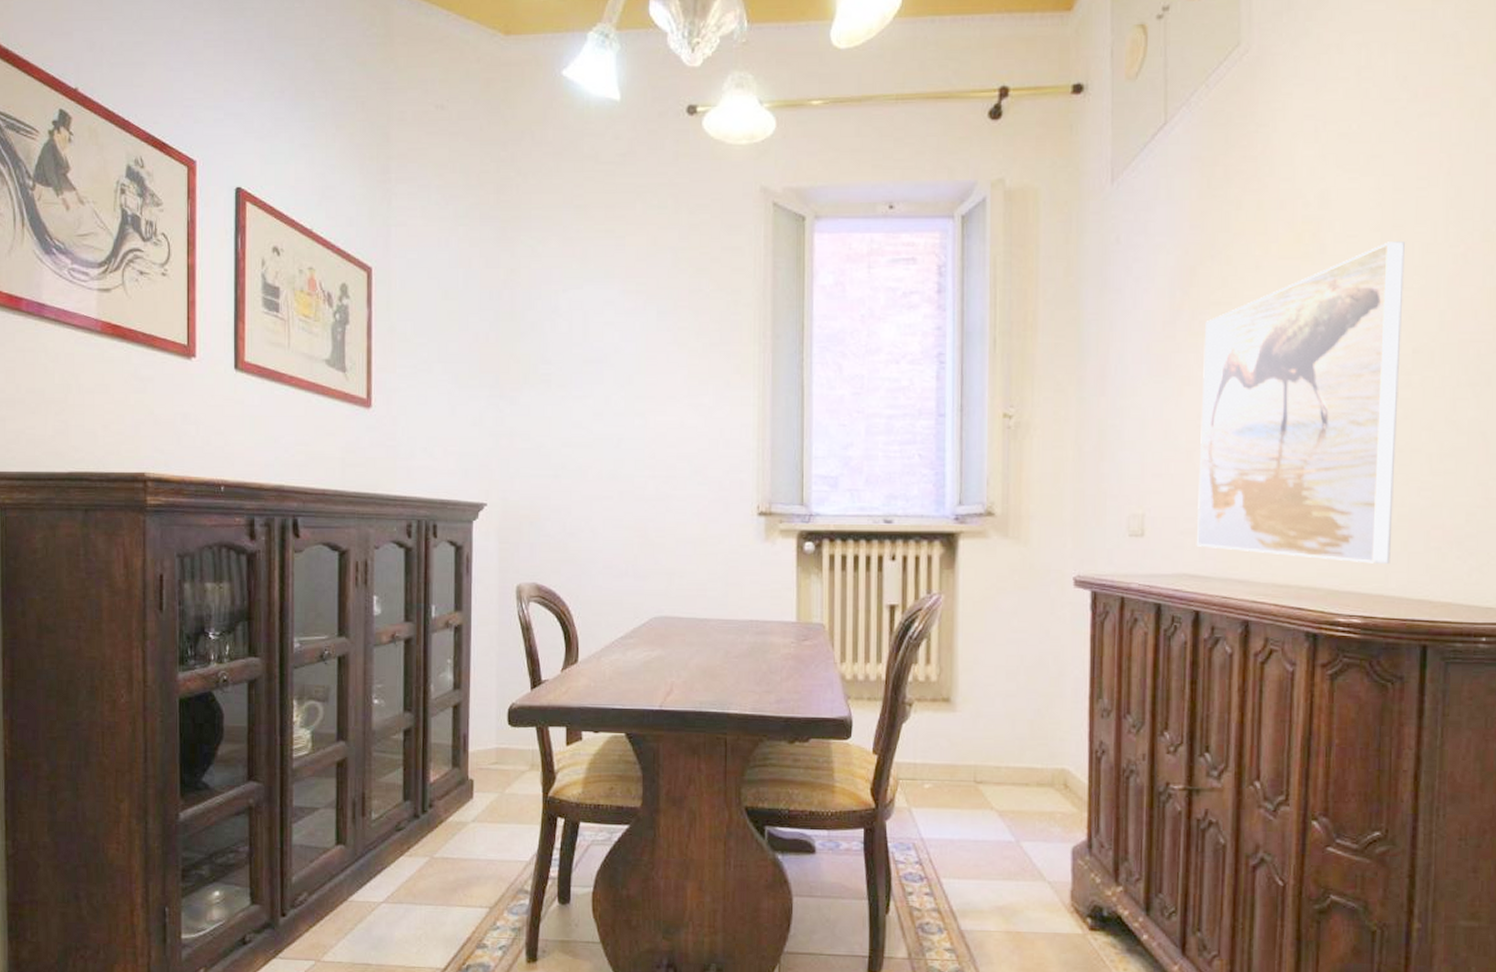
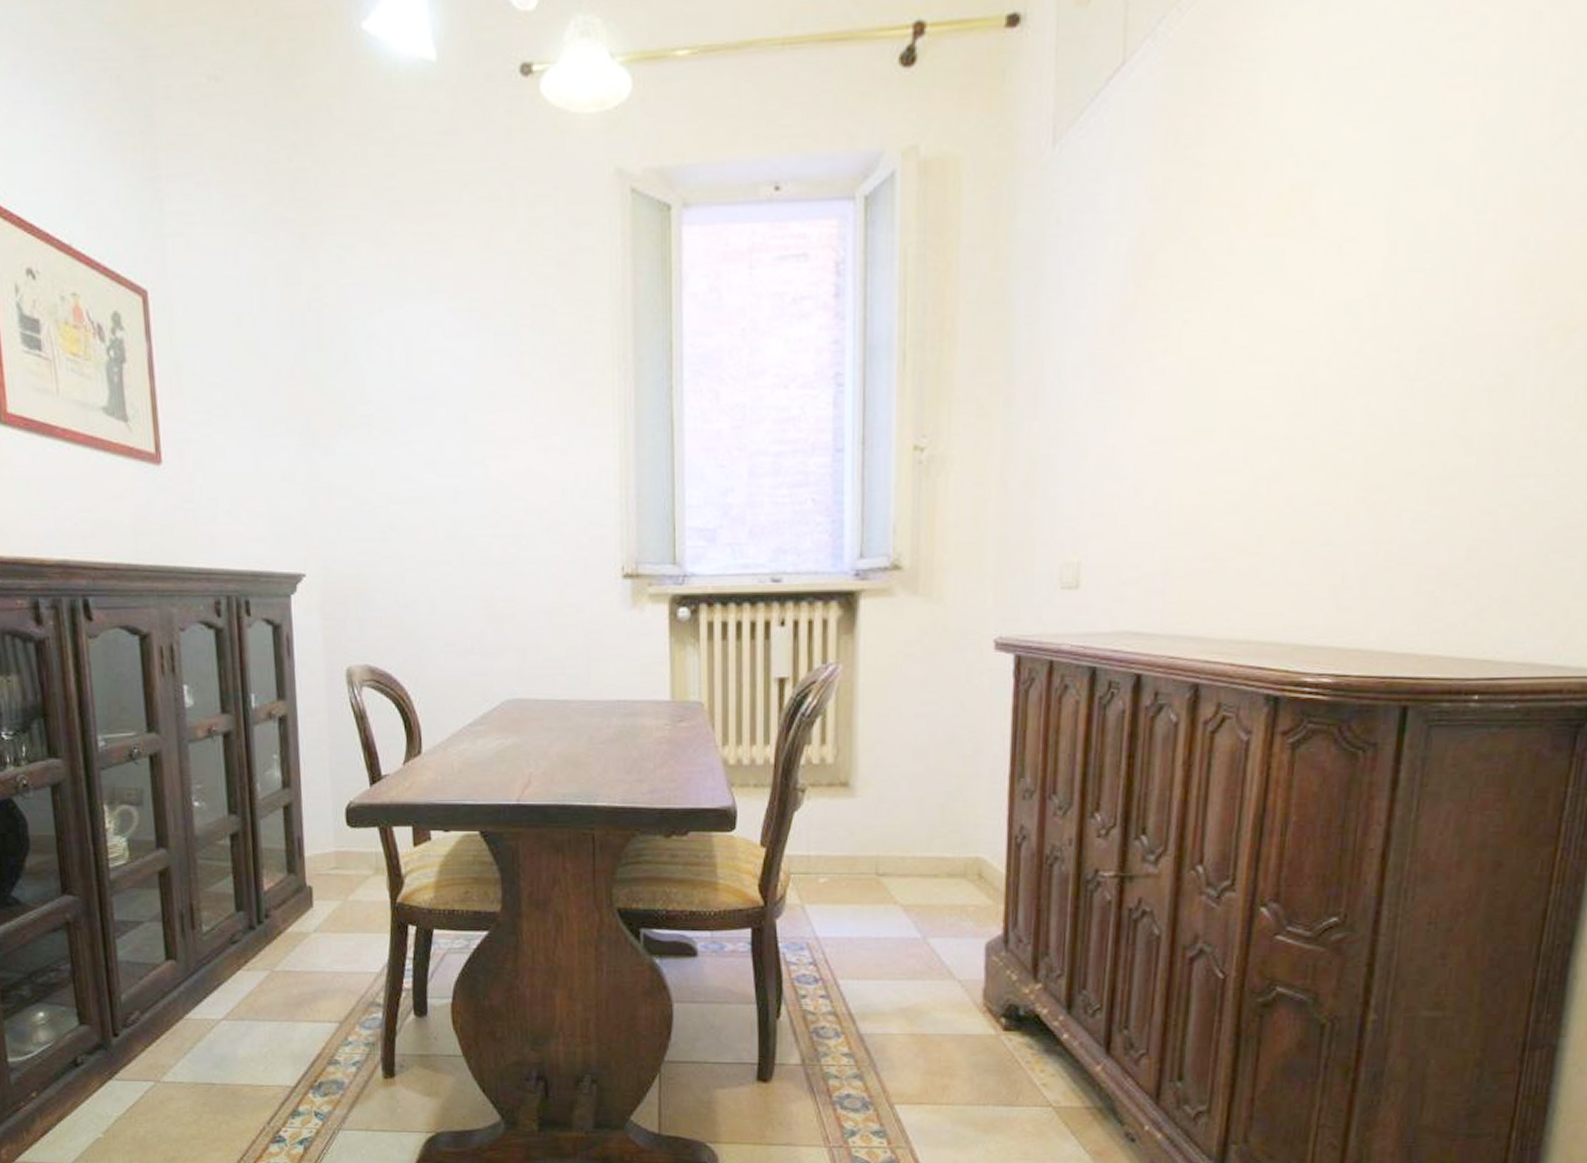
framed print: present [1196,241,1405,564] -> none [1140,209,1419,613]

